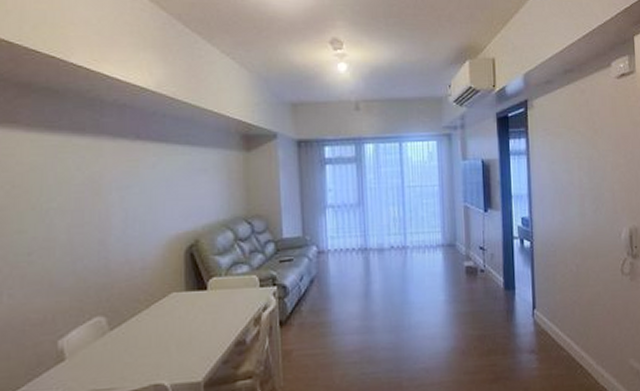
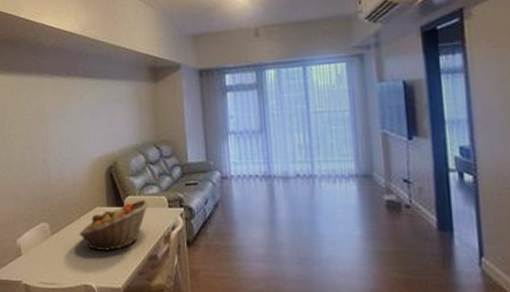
fruit basket: none [148,280,237,343] -> present [79,199,149,252]

